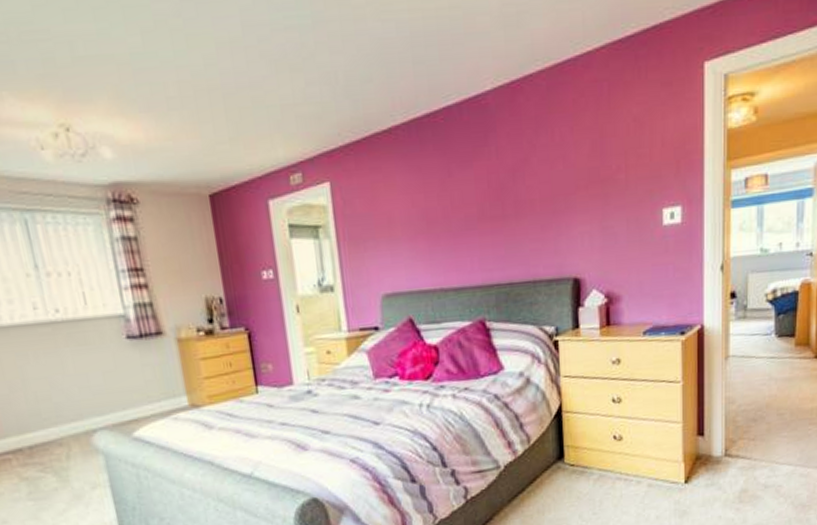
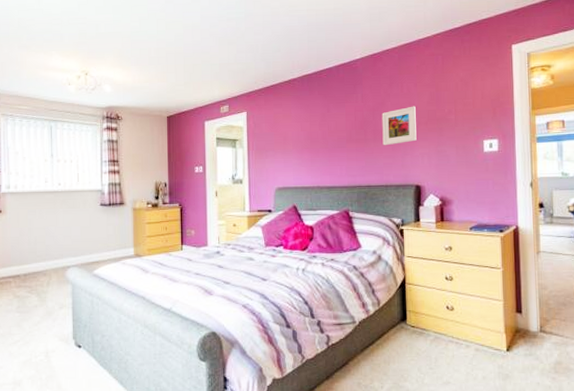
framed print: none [525,161,574,224] -> present [382,106,417,146]

